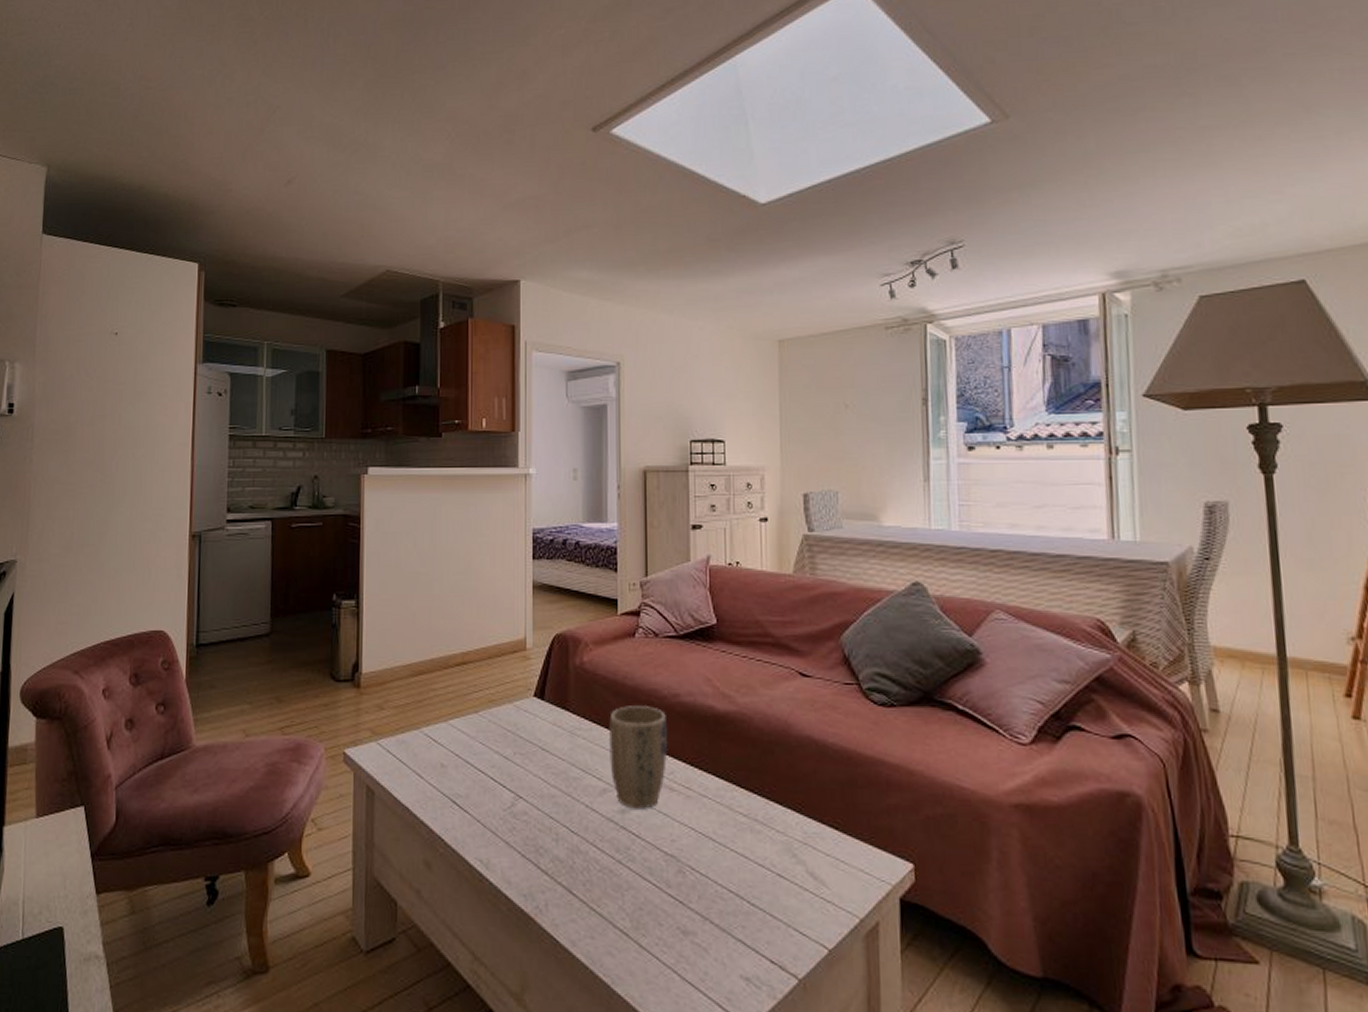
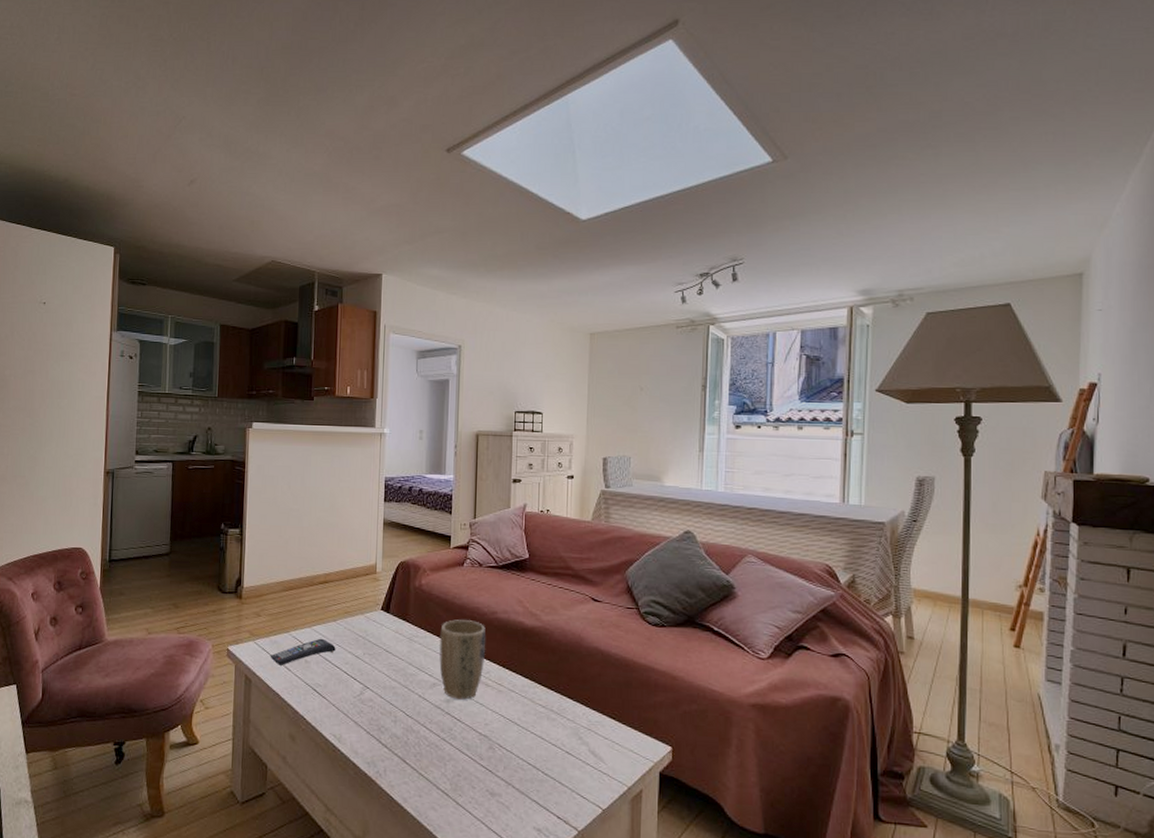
remote control: none [397,735,479,772] -> present [270,638,336,666]

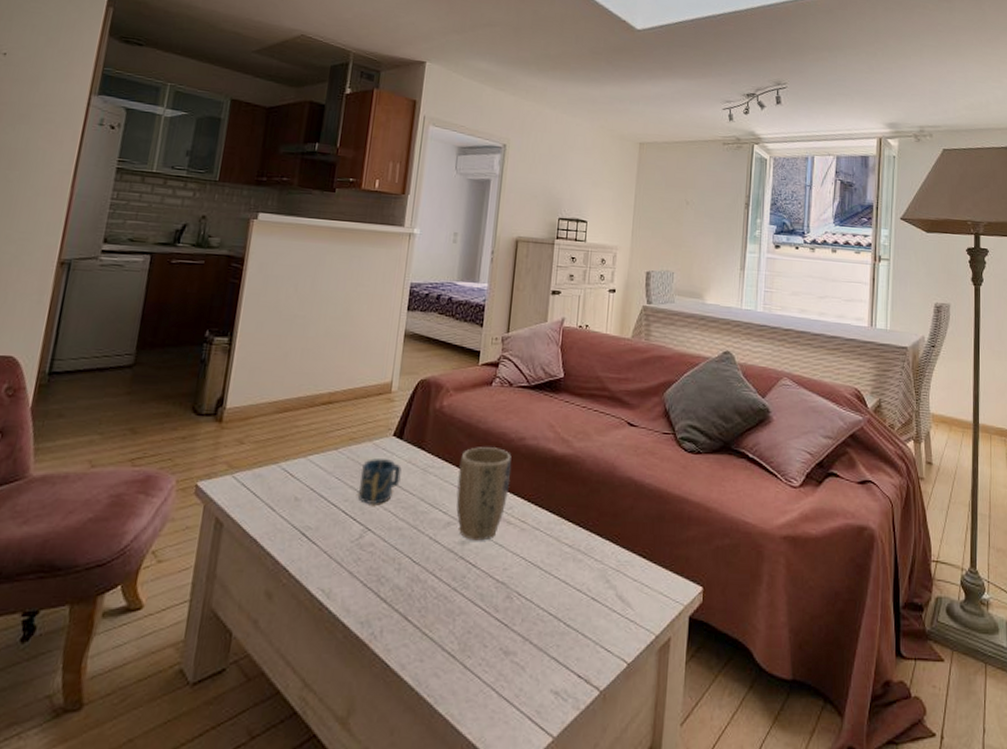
remote control: present [270,638,336,666] -> none [250,470,335,505]
cup: none [357,629,391,667] -> present [358,459,402,504]

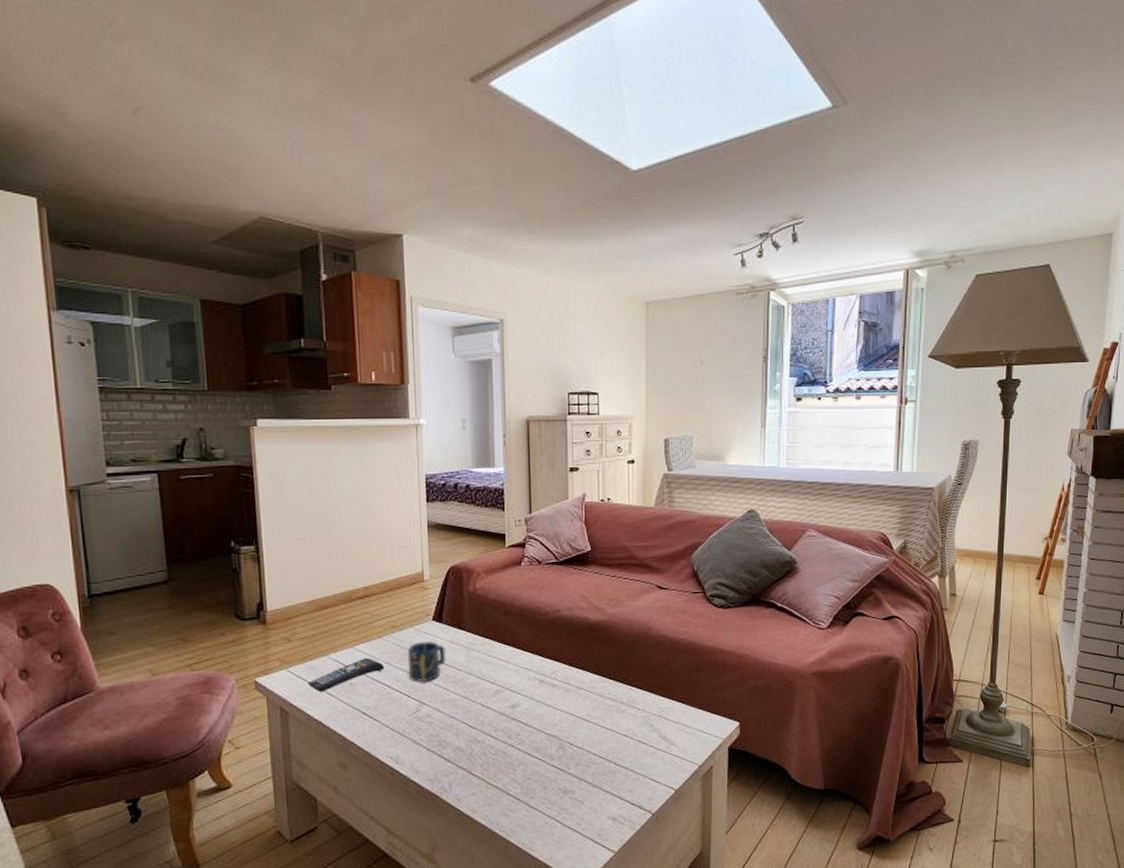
remote control: none [250,470,335,505] -> present [307,657,384,692]
plant pot: present [456,447,511,541] -> none [500,621,550,704]

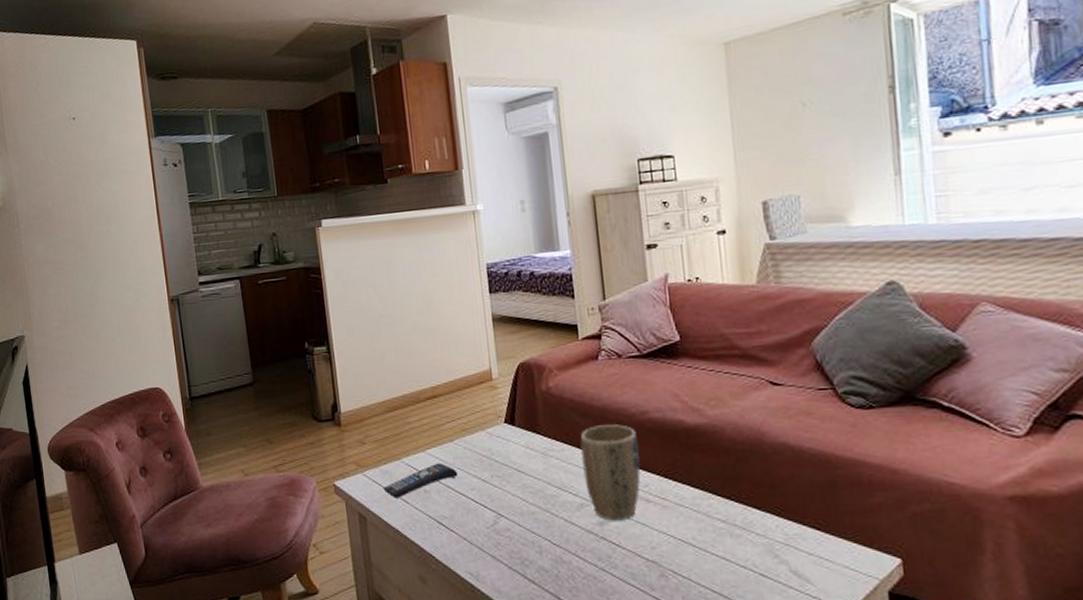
cup: present [408,641,446,682] -> none [481,446,522,491]
plant pot: none [500,621,550,704] -> present [580,424,641,521]

